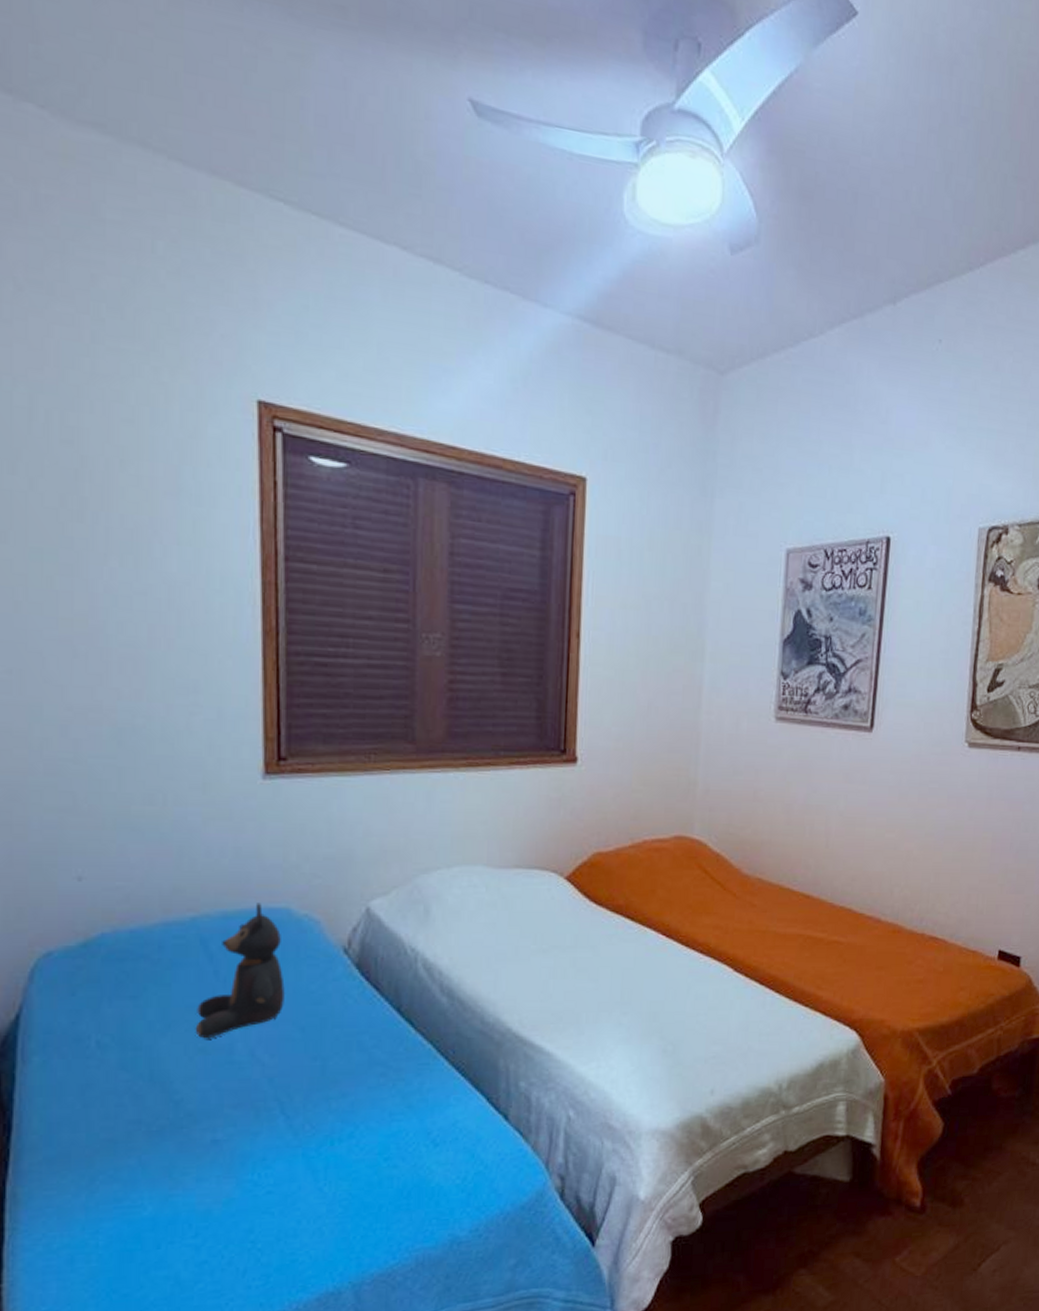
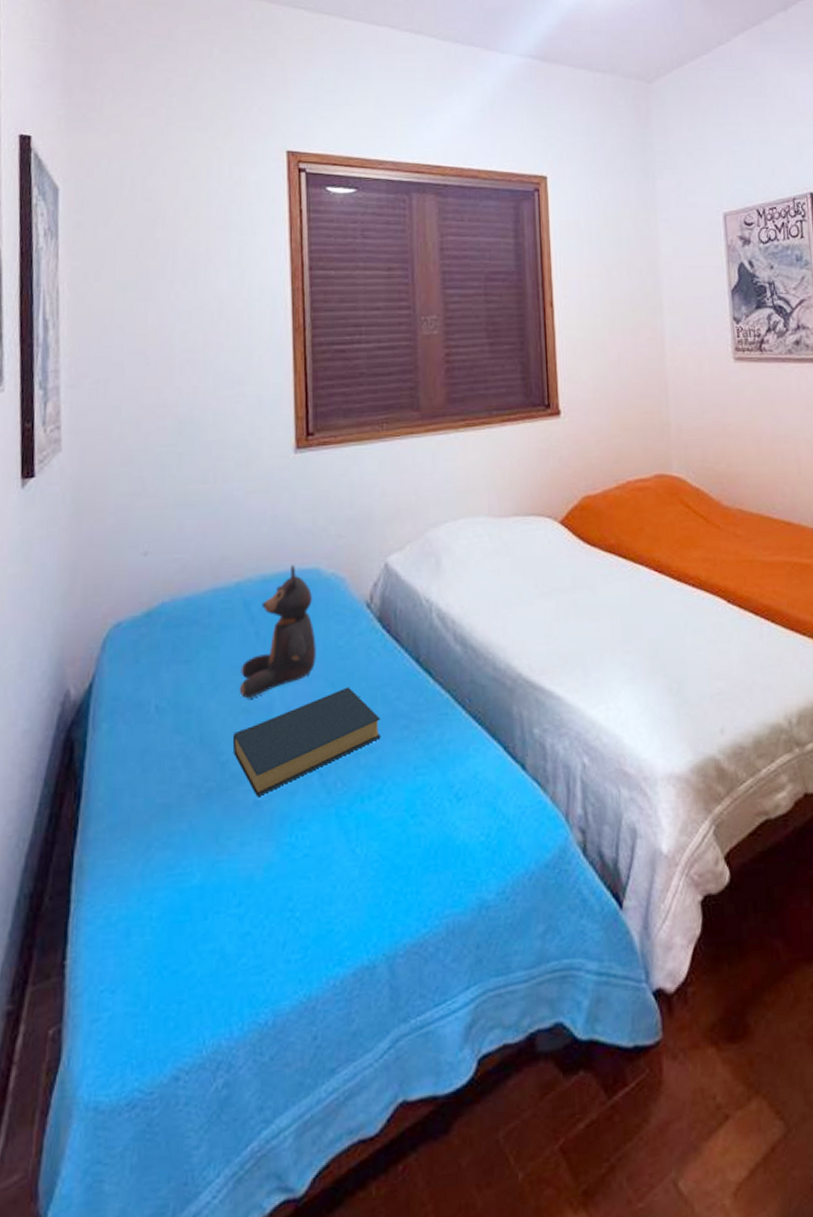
hardback book: none [187,1032,355,1137] -> present [232,687,381,798]

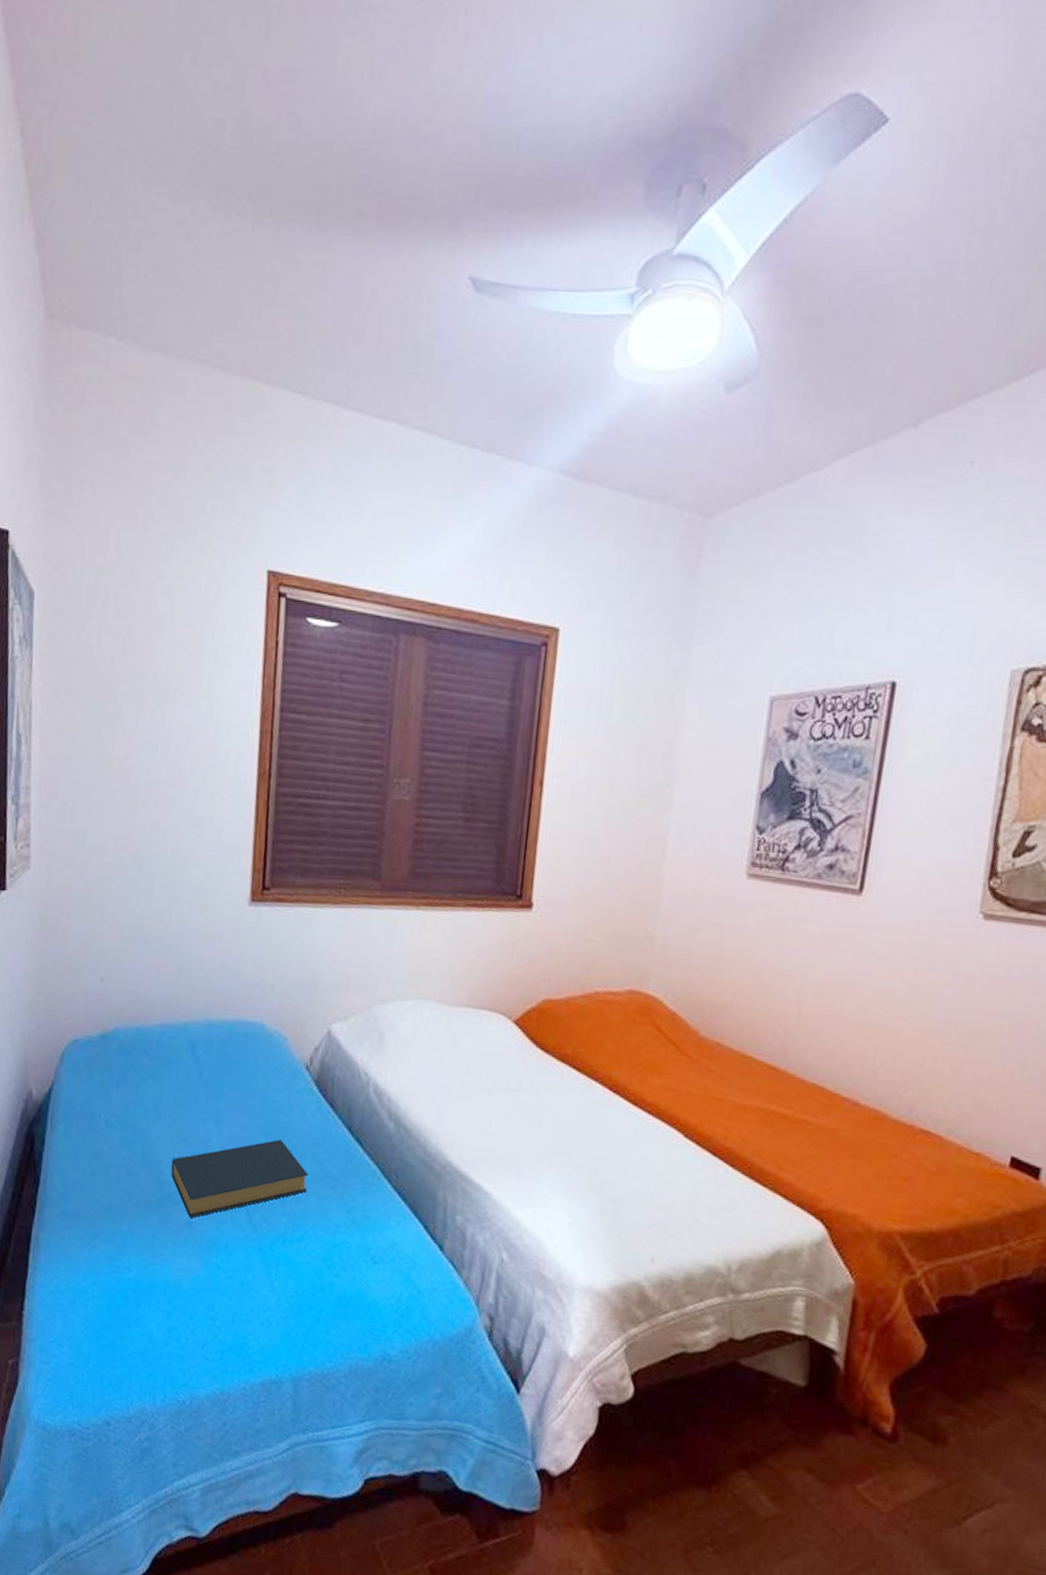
teddy bear: present [239,565,316,699] -> none [180,1015,254,1131]

